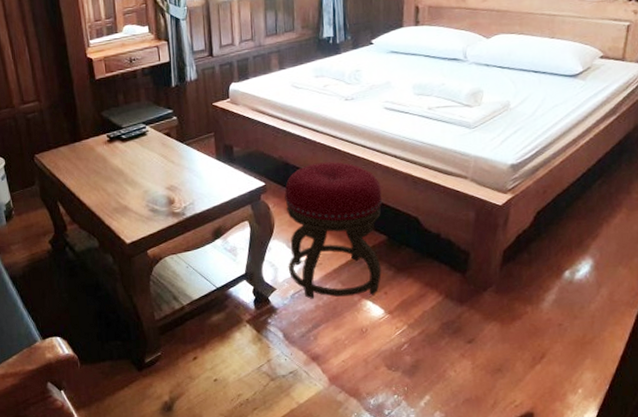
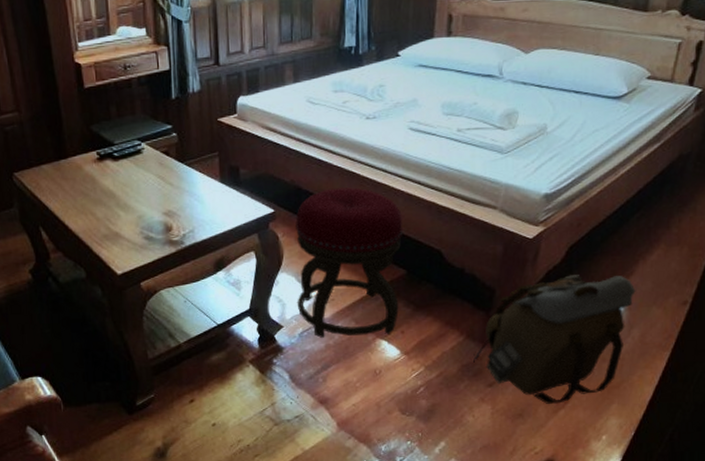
backpack: none [452,238,602,359] -> present [473,275,636,404]

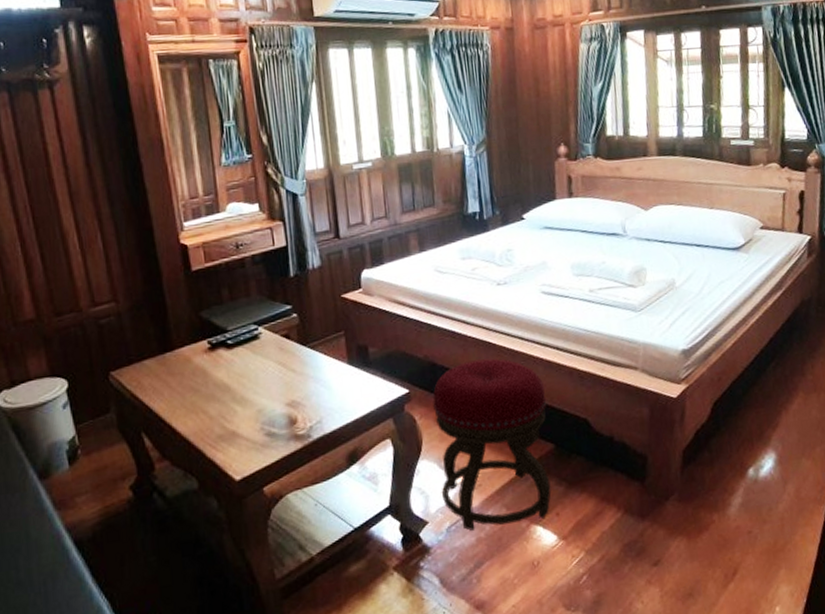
backpack: present [473,275,636,404] -> none [634,429,784,578]

